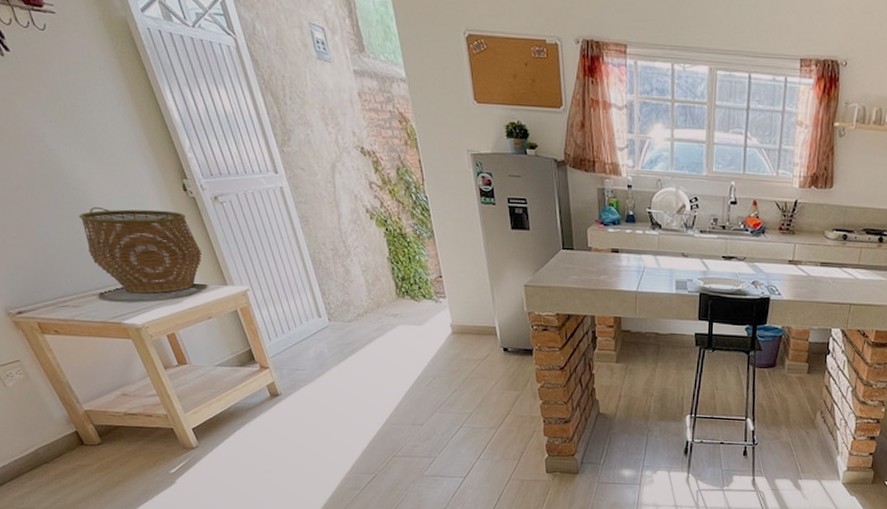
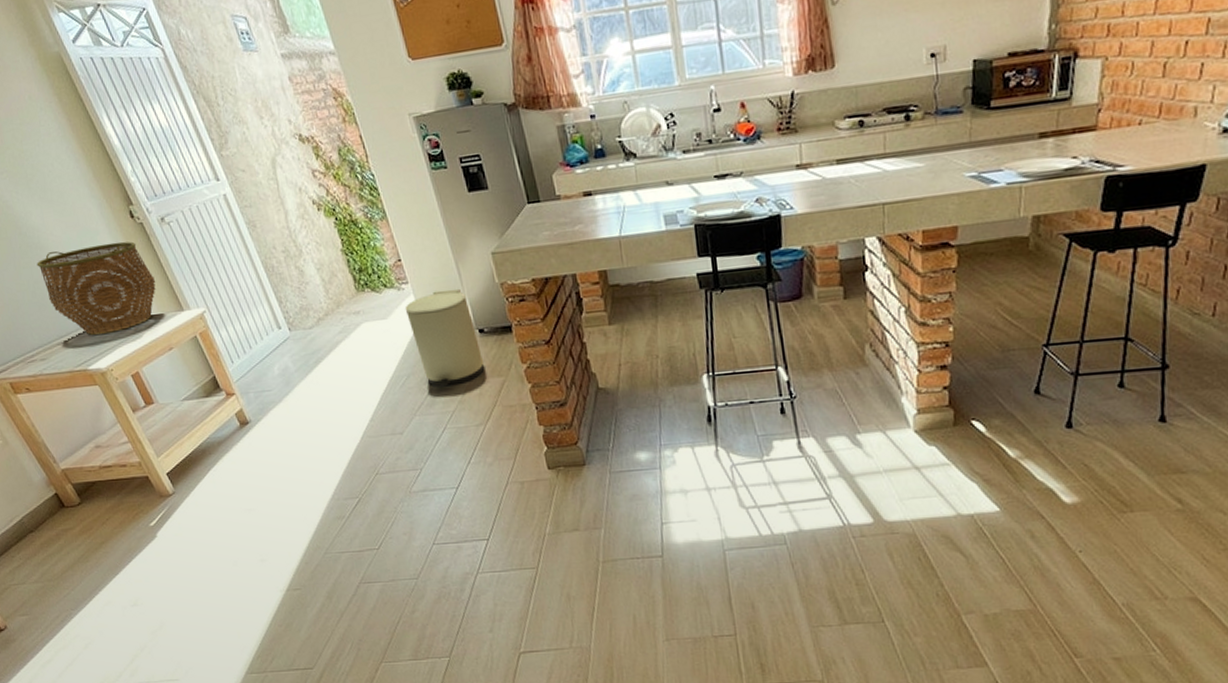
pedal bin: none [439,309,504,392] -> present [405,288,485,388]

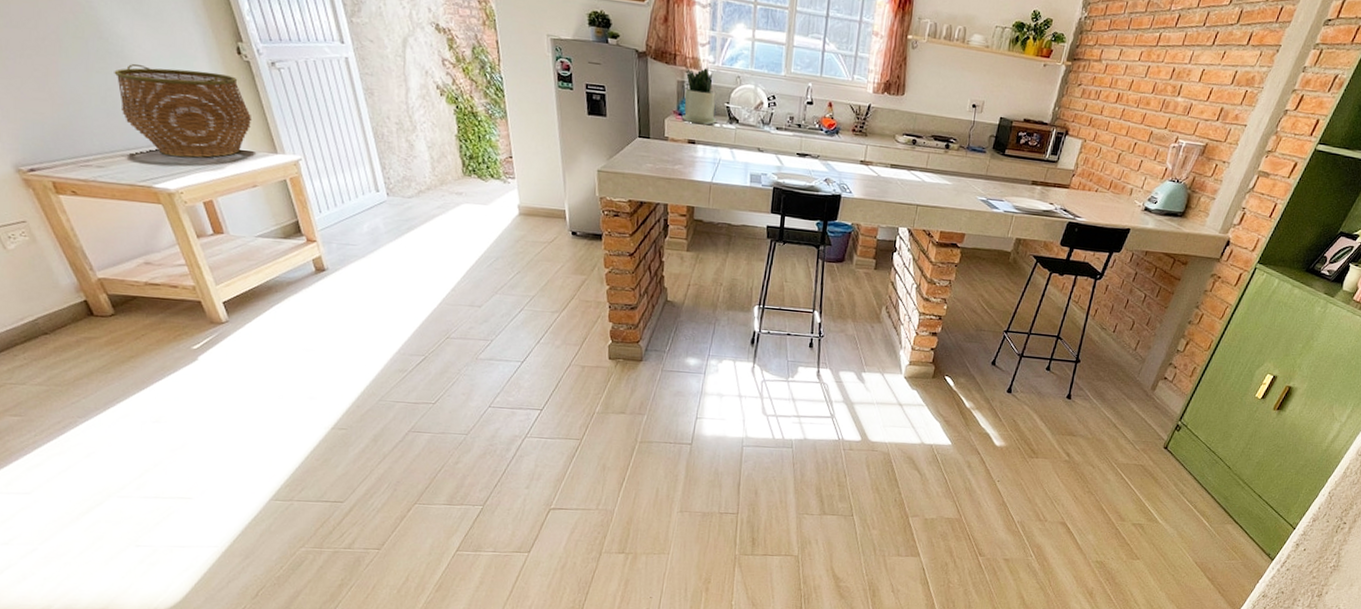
pedal bin: present [405,288,485,388] -> none [506,191,571,274]
planter: none [562,101,612,171] -> present [681,66,717,124]

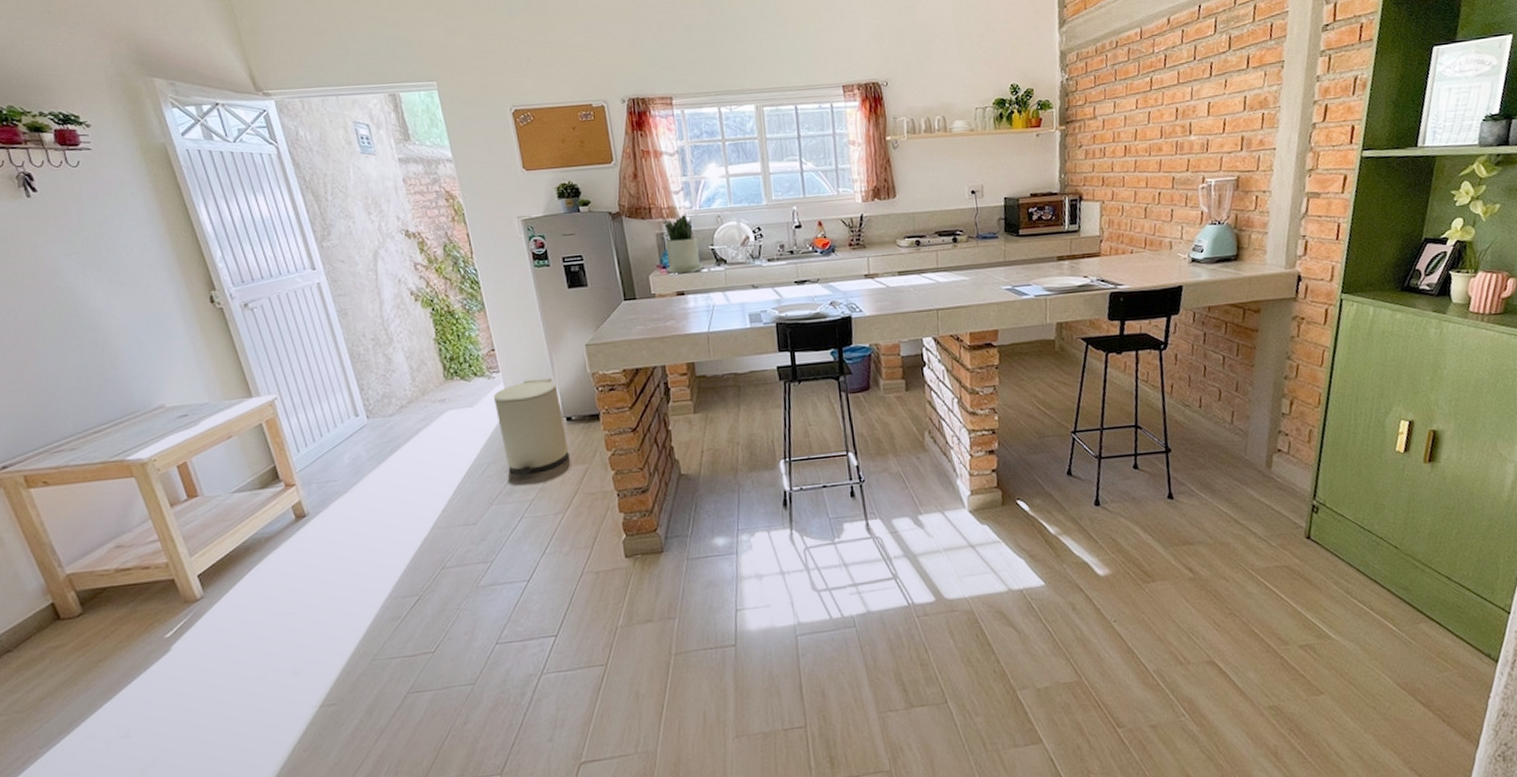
basket: present [114,64,252,158] -> none [89,326,226,423]
pedal bin: none [506,191,571,274] -> present [493,377,569,476]

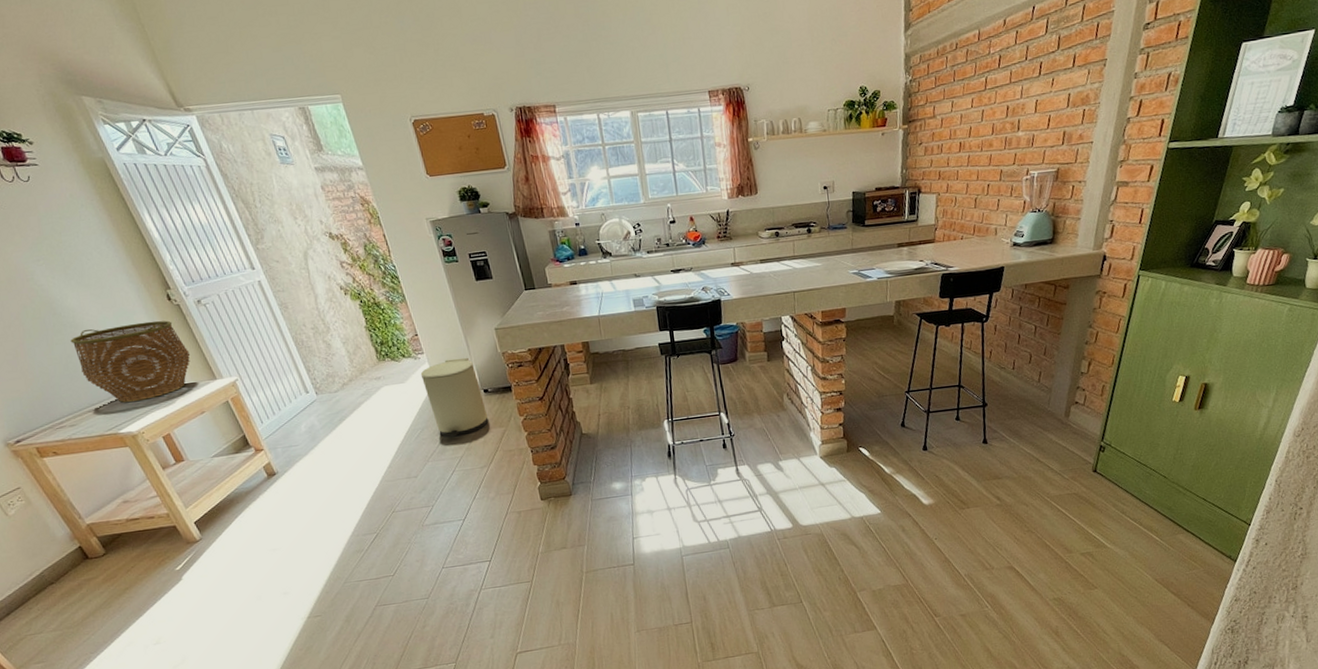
basket: none [89,326,226,423] -> present [70,320,191,403]
planter: present [662,214,704,273] -> none [553,212,592,266]

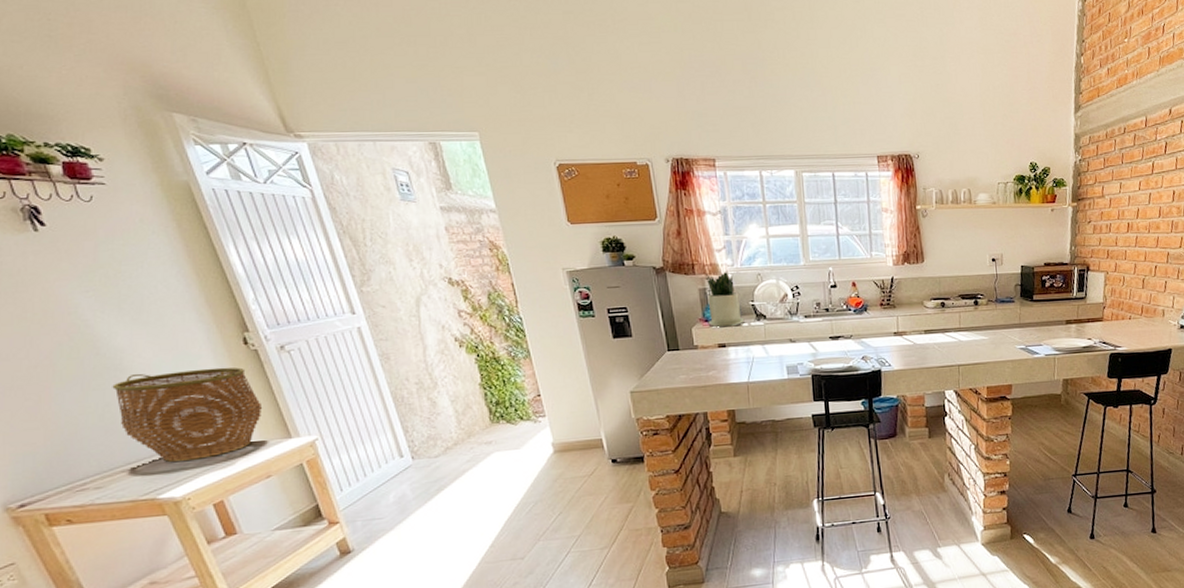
pedal bin: present [420,357,489,438] -> none [539,422,615,514]
planter: none [553,212,592,266] -> present [705,271,745,327]

